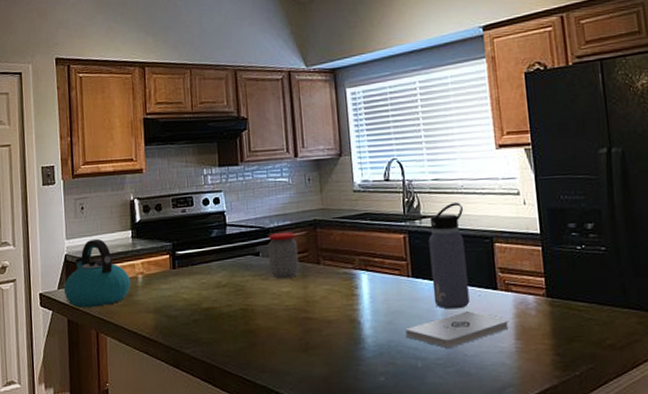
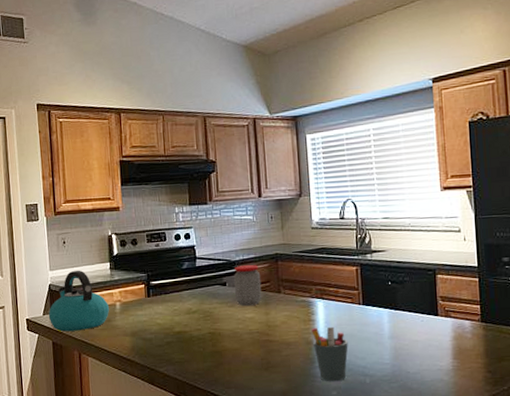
pen holder: none [355,302,397,366] -> present [311,326,348,382]
notepad: present [405,311,510,348] -> none [356,334,448,366]
water bottle: present [428,202,470,310] -> none [378,239,413,333]

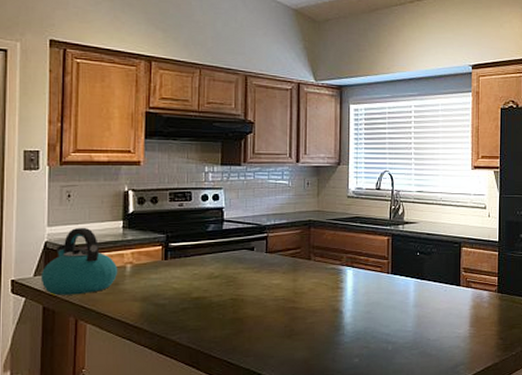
jar: present [234,264,262,306] -> none [262,229,292,272]
pen holder: present [311,326,348,382] -> none [339,294,374,349]

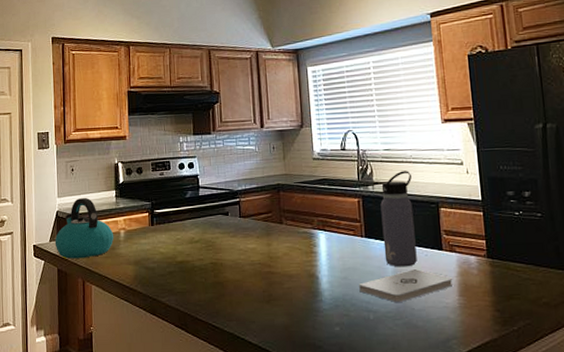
notepad: none [381,303,466,334] -> present [359,269,453,302]
water bottle: none [408,212,439,302] -> present [380,171,417,267]

